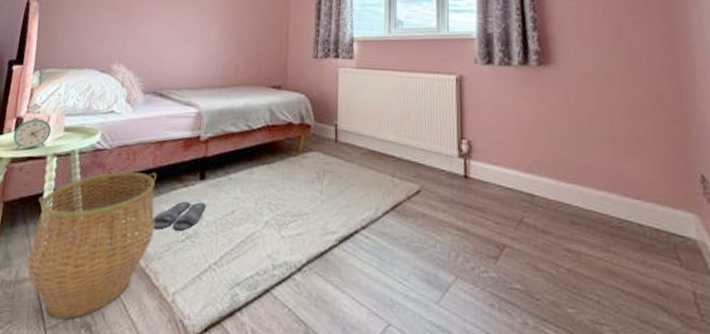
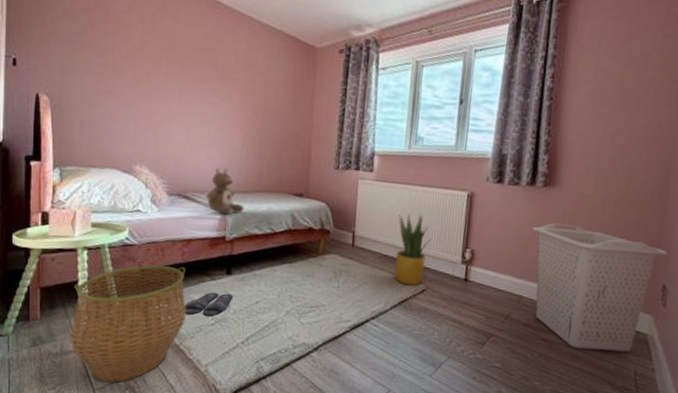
alarm clock: present [13,118,52,150] -> none [40,213,79,242]
stuffed bear: none [182,63,221,112] -> present [206,168,245,215]
planter: none [383,101,422,186] -> present [394,213,431,286]
laundry basket: none [534,105,696,265] -> present [532,223,667,352]

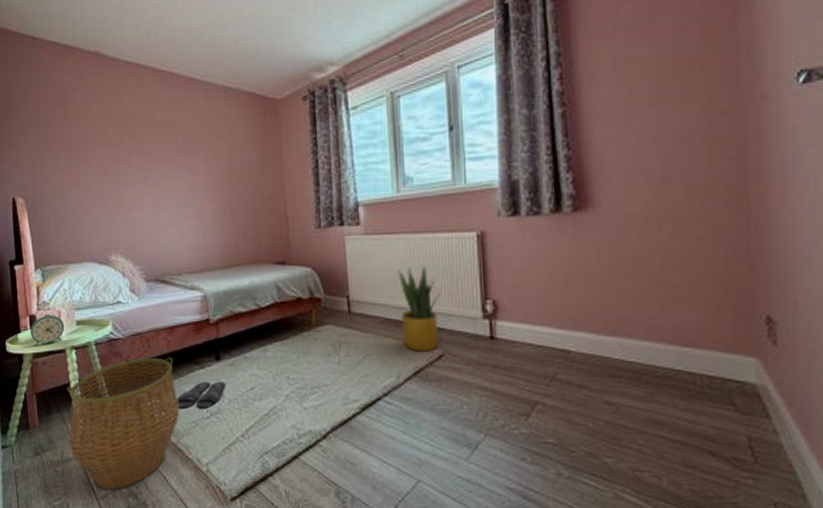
alarm clock: none [40,213,79,242] -> present [30,314,65,346]
stuffed bear: present [206,168,245,215] -> none [184,245,225,295]
laundry basket: present [532,223,667,352] -> none [568,253,764,411]

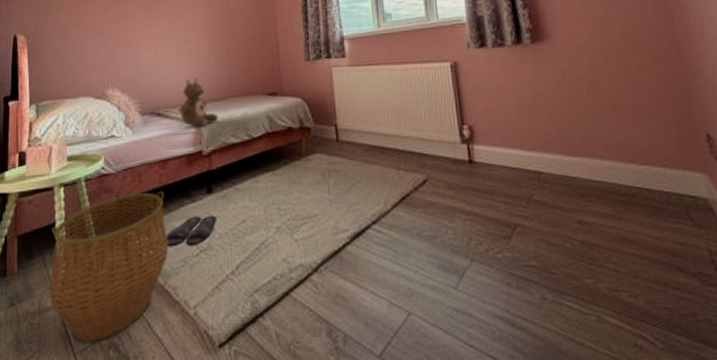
alarm clock: present [30,314,65,346] -> none [18,151,55,184]
stuffed bear: none [184,245,225,295] -> present [179,78,219,127]
planter: present [397,266,441,352] -> none [381,94,422,178]

